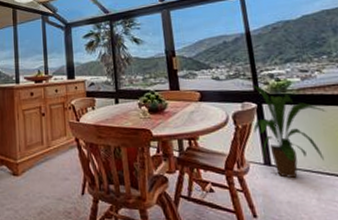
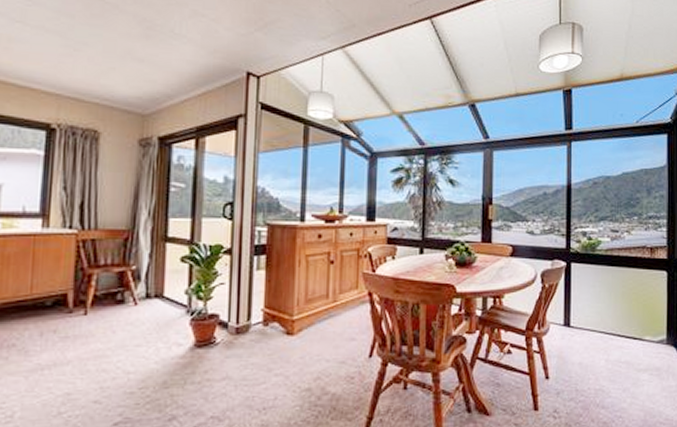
house plant: present [245,84,326,179] -> none [558,241,627,340]

